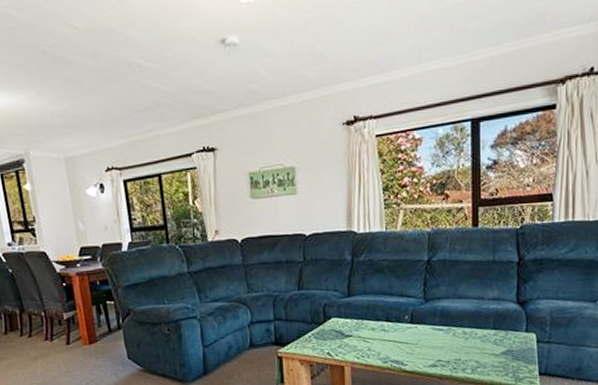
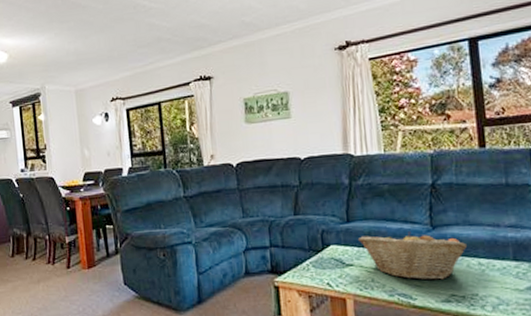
fruit basket: none [358,304,455,348] -> present [359,231,468,281]

